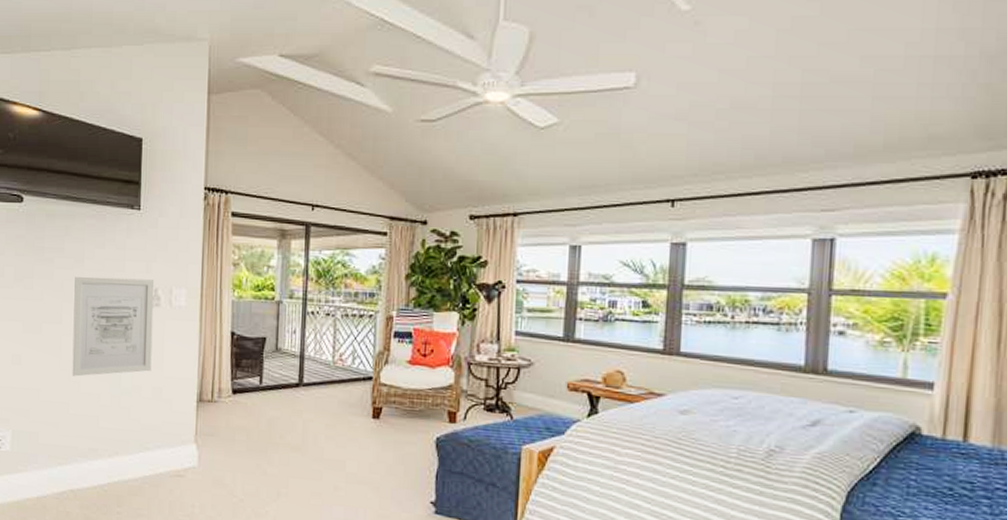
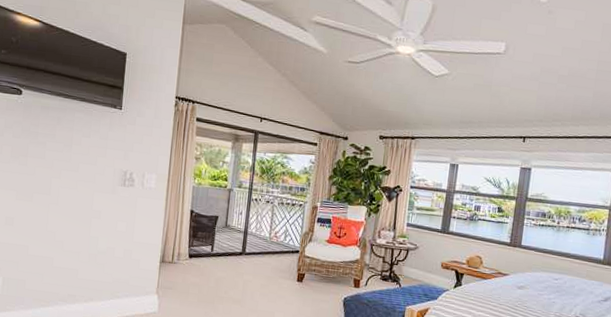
wall art: present [72,276,155,377] -> none [57,158,131,238]

